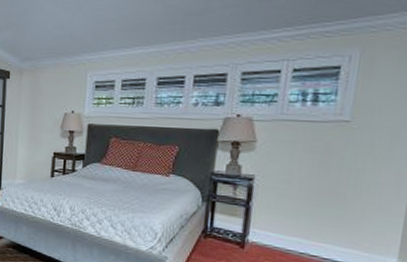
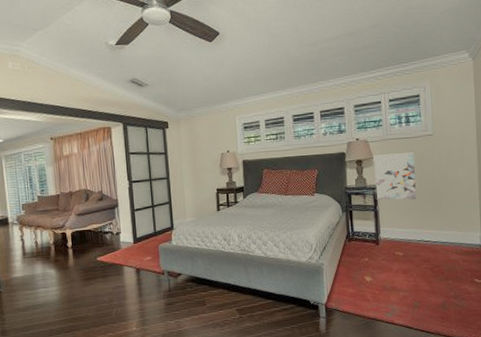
wall art: none [251,138,318,201] -> present [374,152,416,200]

